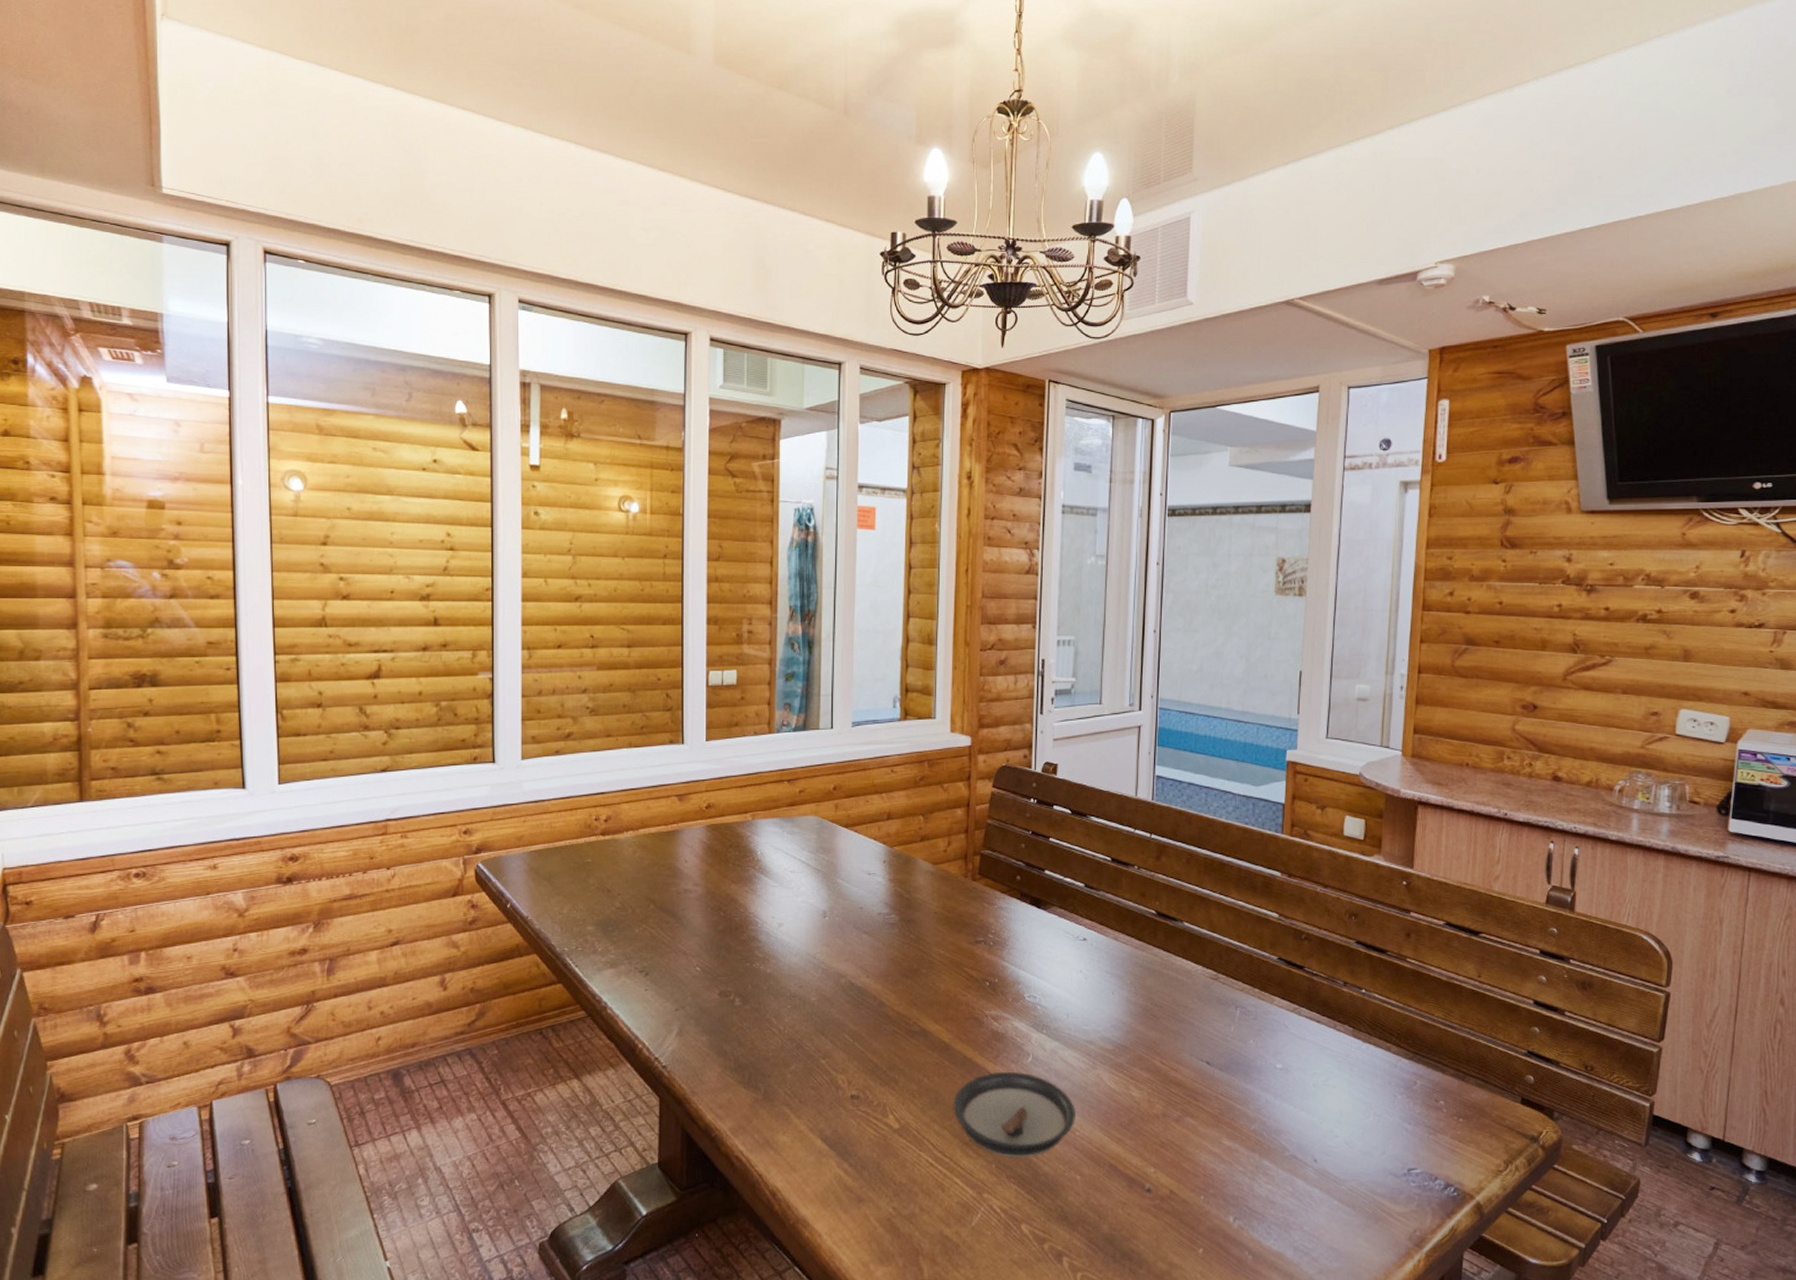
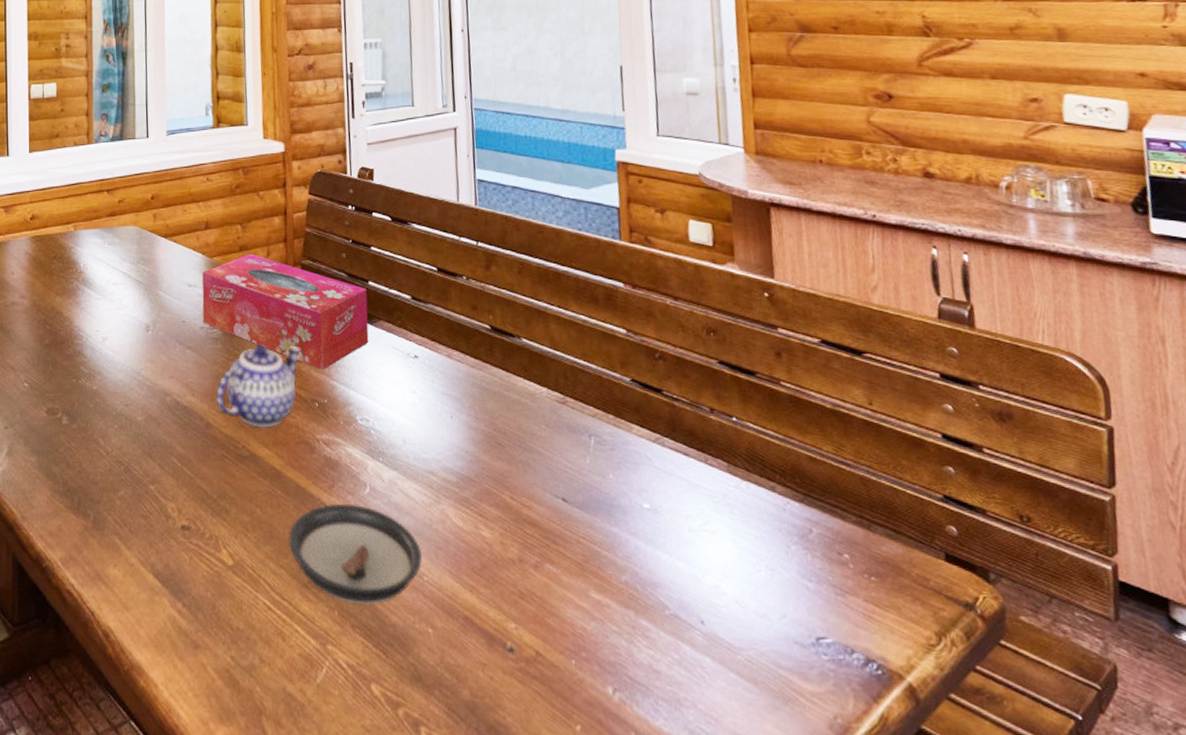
tissue box: none [881,843,1043,952] -> present [202,253,369,370]
teapot: none [890,929,976,1006] -> present [216,344,302,428]

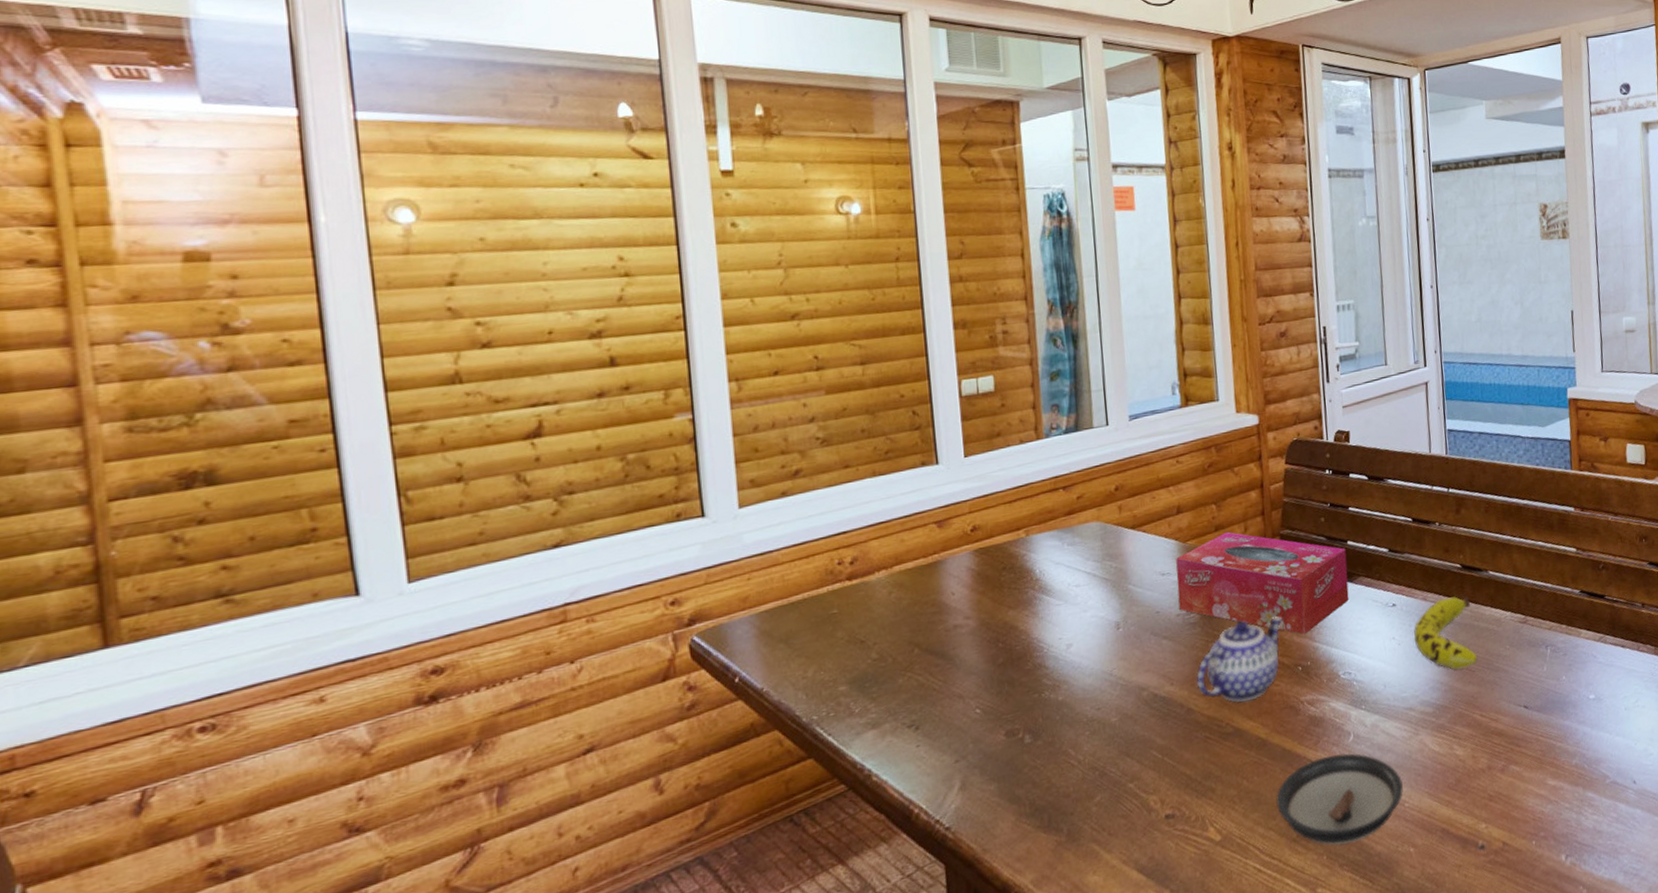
fruit: none [436,359,508,441] -> present [1414,596,1478,670]

